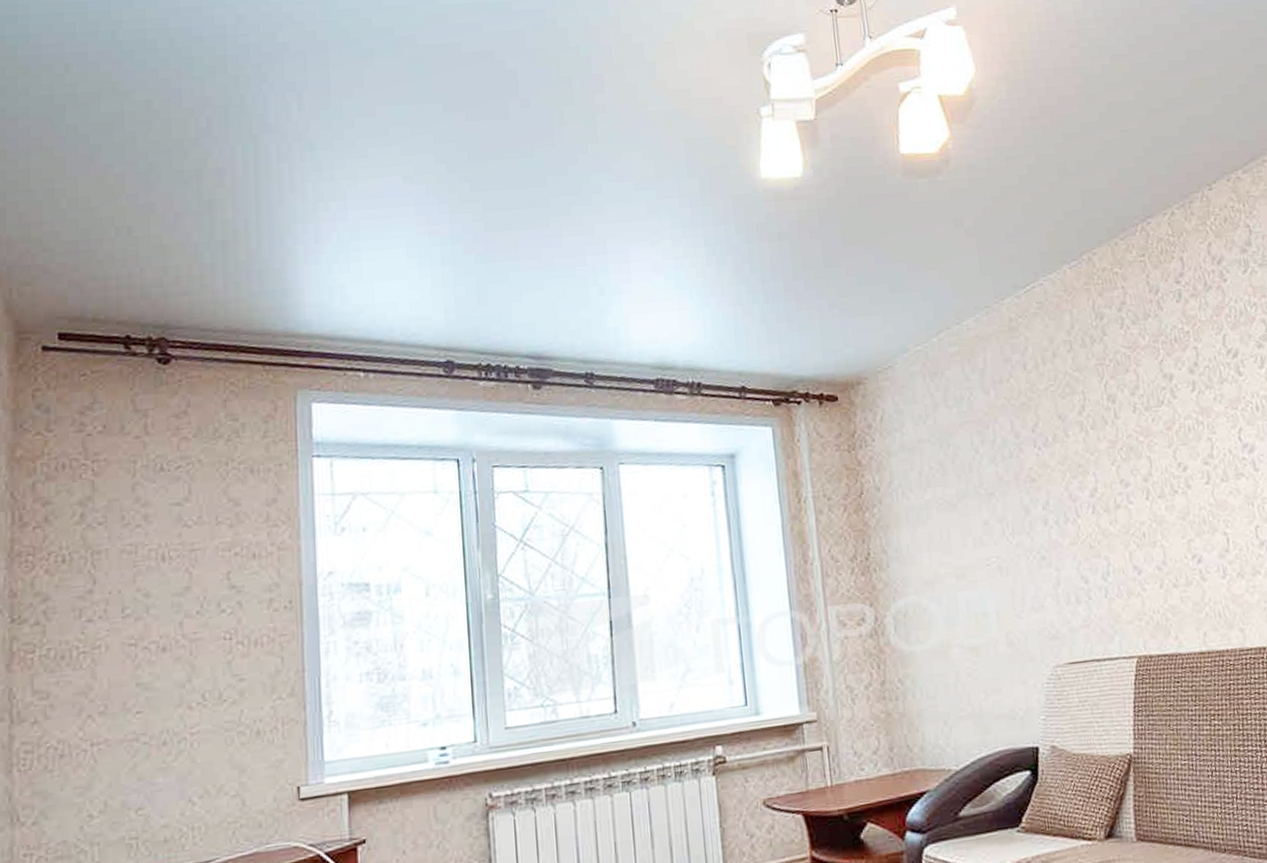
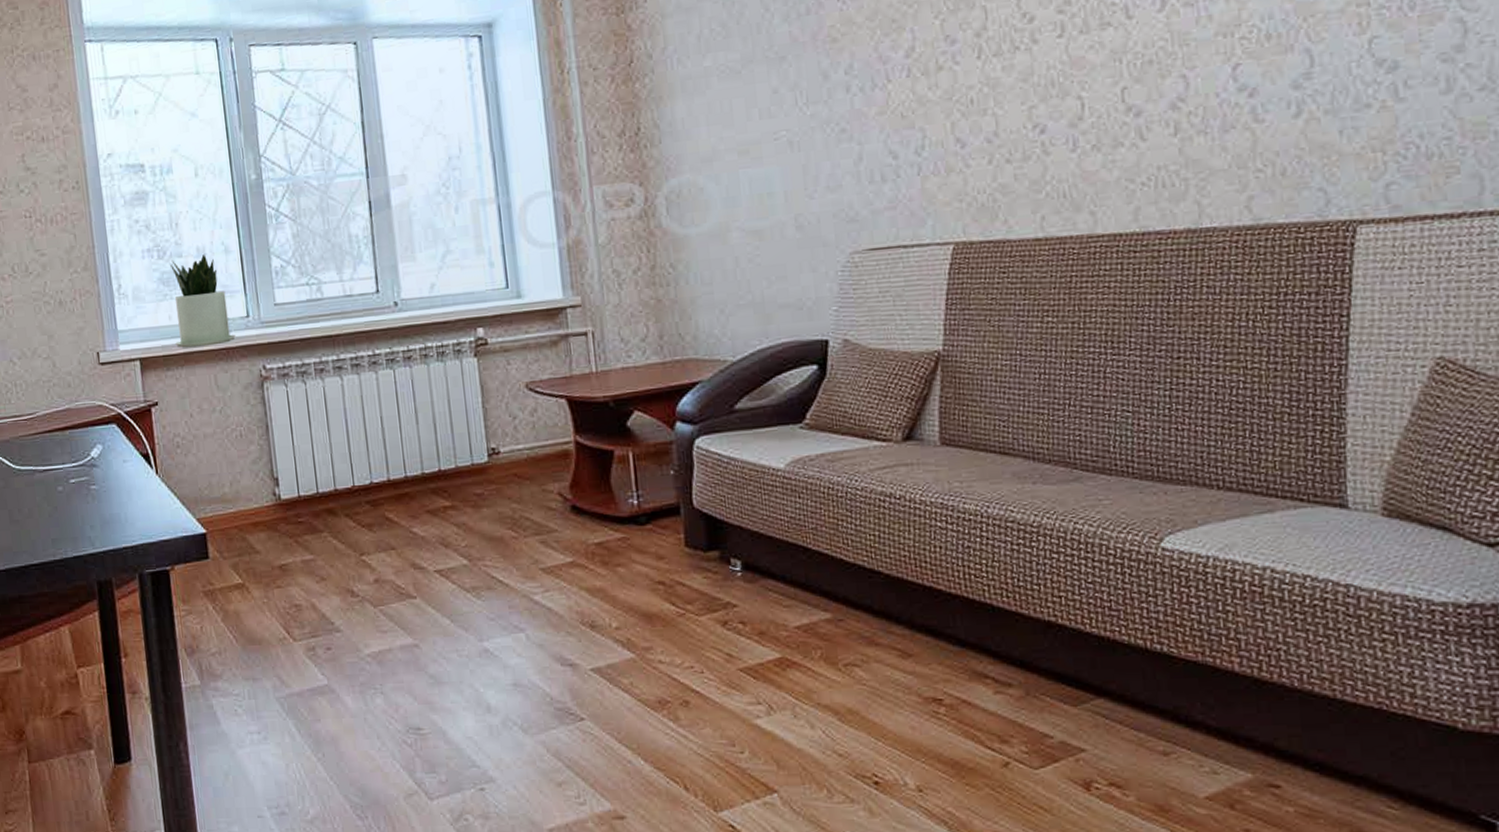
planter: none [390,677,461,779] -> present [169,255,236,348]

